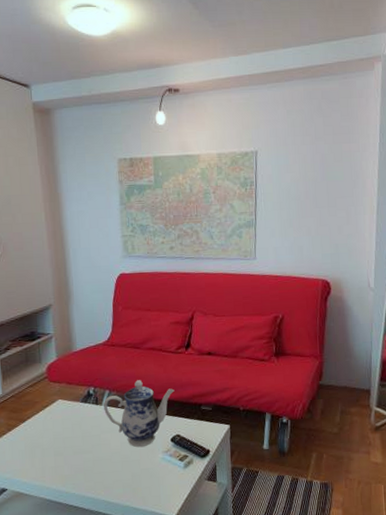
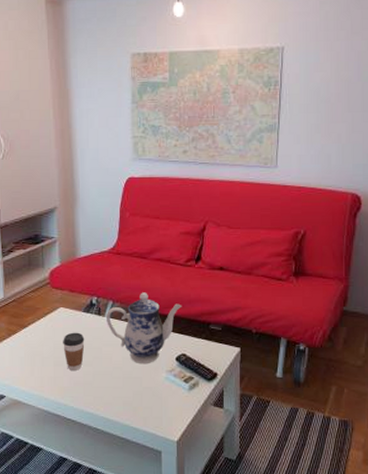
coffee cup: none [62,422,84,459] -> present [63,332,85,370]

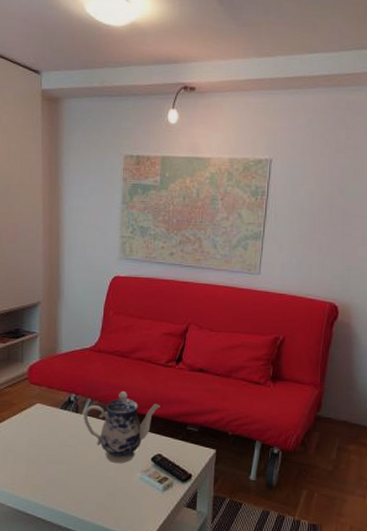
coffee cup: present [63,332,85,370] -> none [37,429,61,468]

